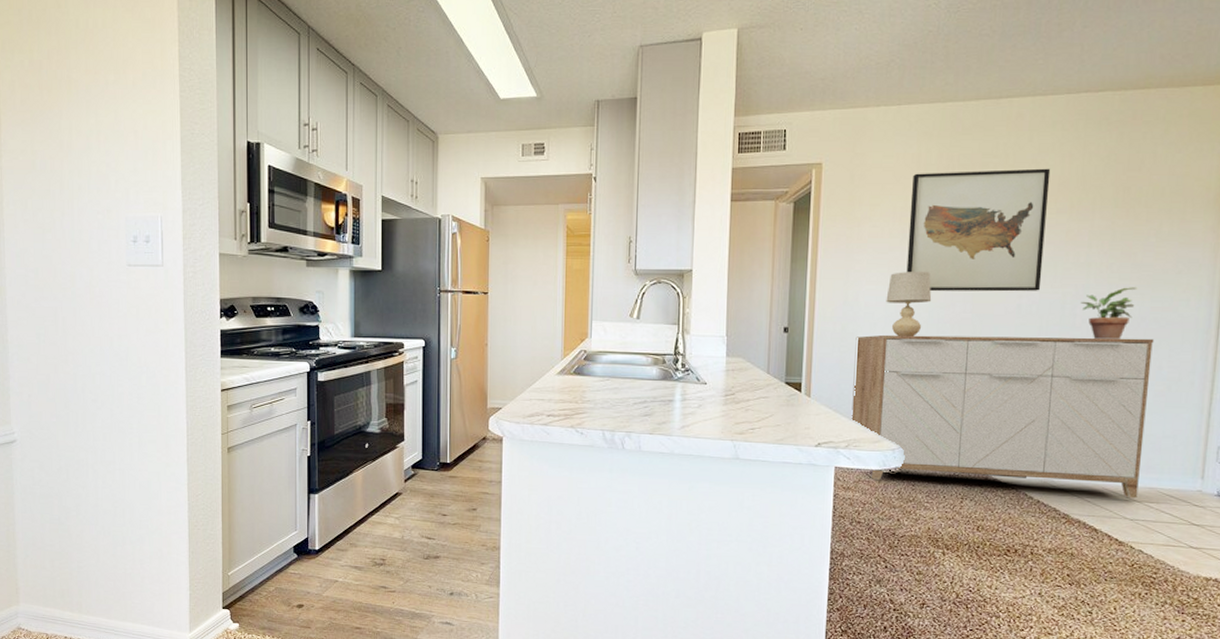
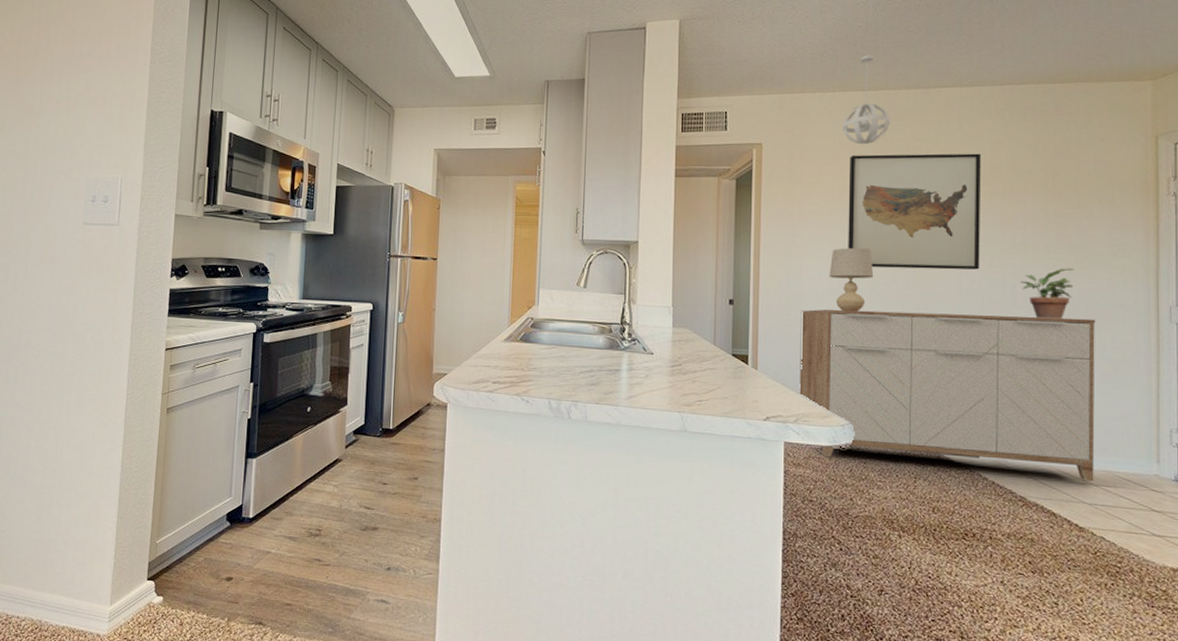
pendant light: none [907,63,958,162] -> present [842,55,891,145]

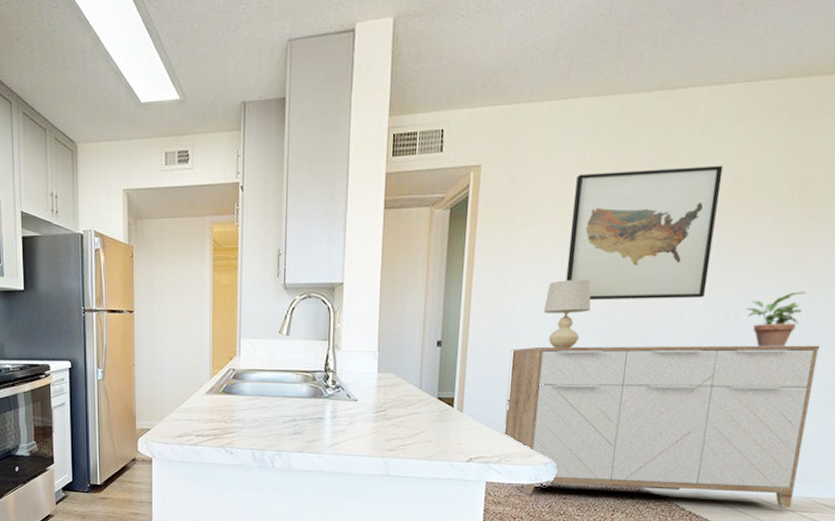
pendant light: present [842,55,891,145] -> none [571,50,627,162]

